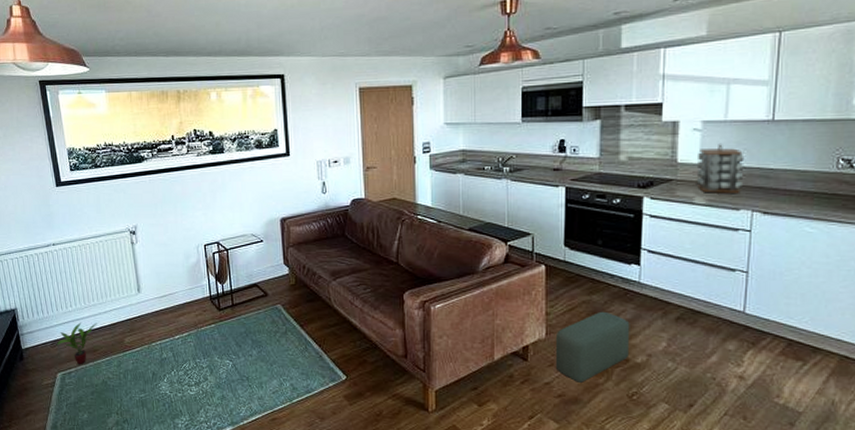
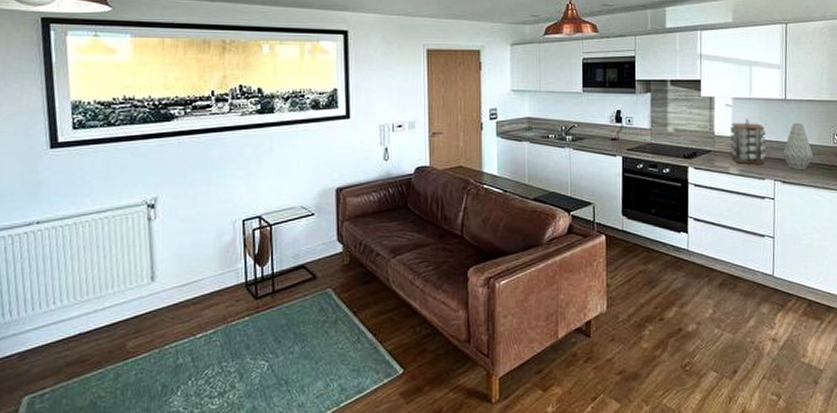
potted plant: present [56,322,98,365] -> none [26,323,91,383]
pouf: present [555,311,630,383] -> none [615,280,682,356]
vase: none [764,147,807,200] -> present [782,123,813,171]

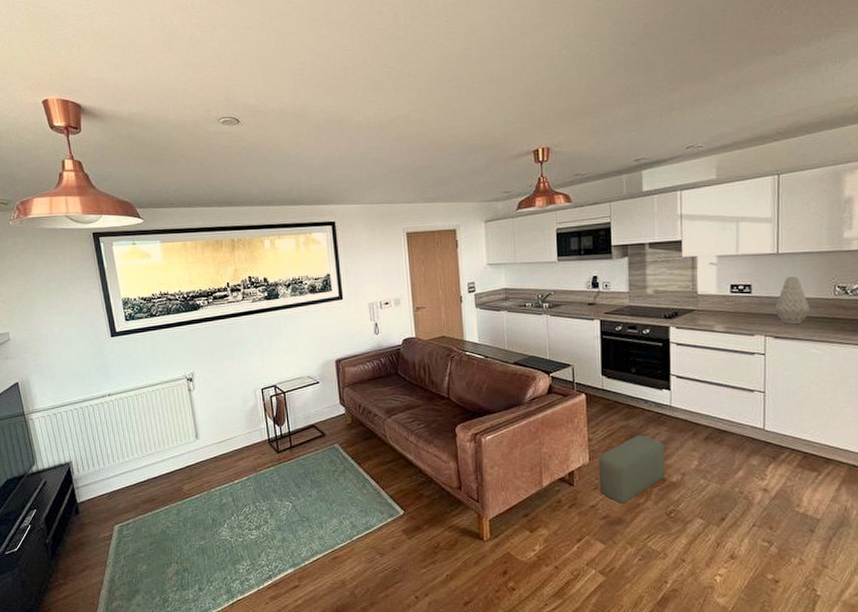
pouf: none [615,280,682,356] -> present [598,434,666,504]
spice rack: present [729,118,766,164] -> none [714,275,756,321]

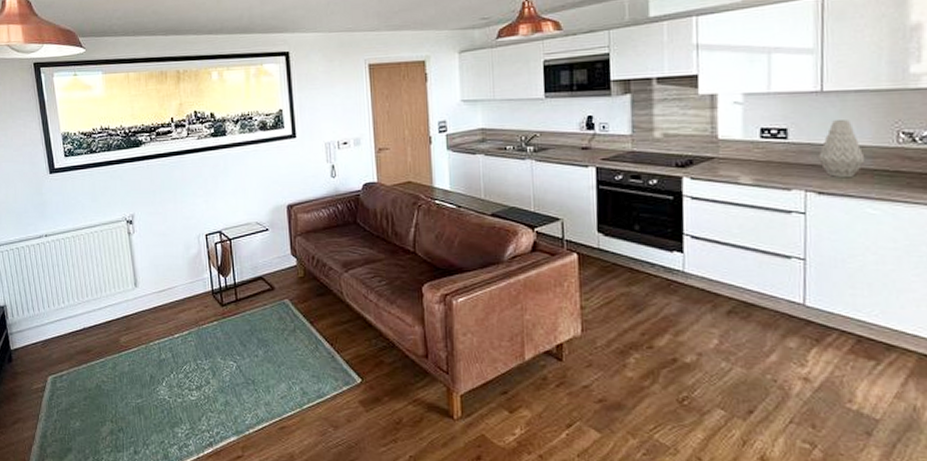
pouf: present [598,434,666,504] -> none [592,304,677,386]

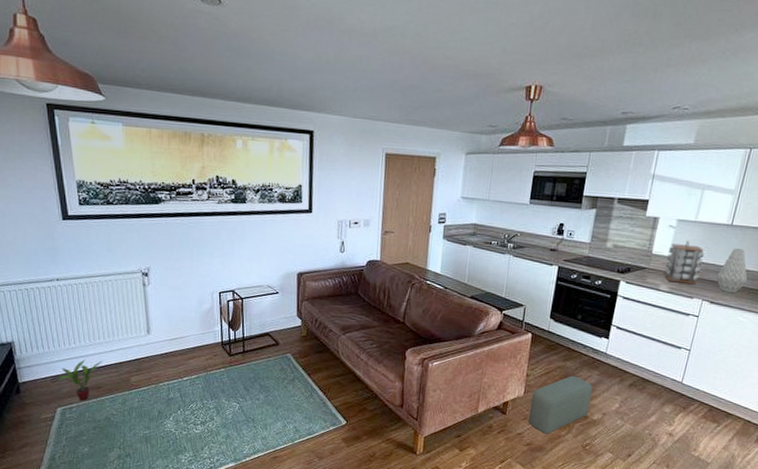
potted plant: none [47,320,92,367] -> present [57,359,103,401]
pouf: none [592,304,677,386] -> present [528,375,593,434]
spice rack: none [739,116,793,172] -> present [663,240,705,284]

